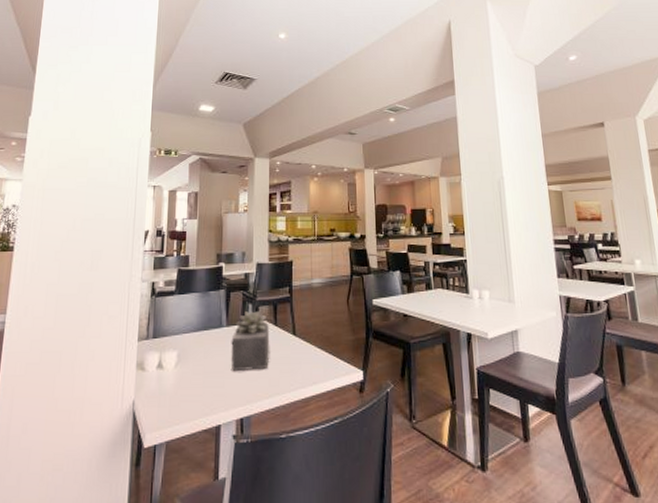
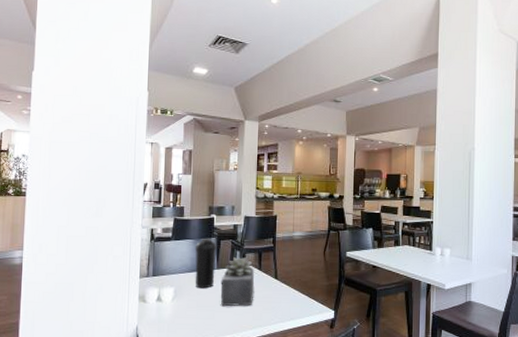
water bottle: none [201,290,226,351] -> present [195,238,217,289]

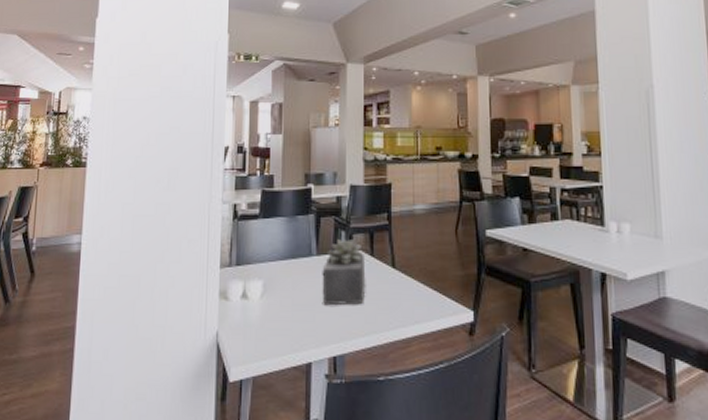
water bottle: present [195,238,217,289] -> none [288,214,316,281]

